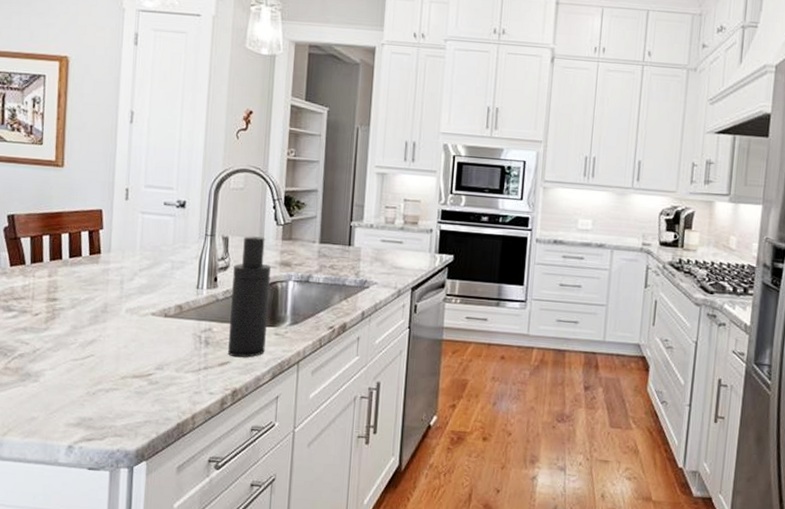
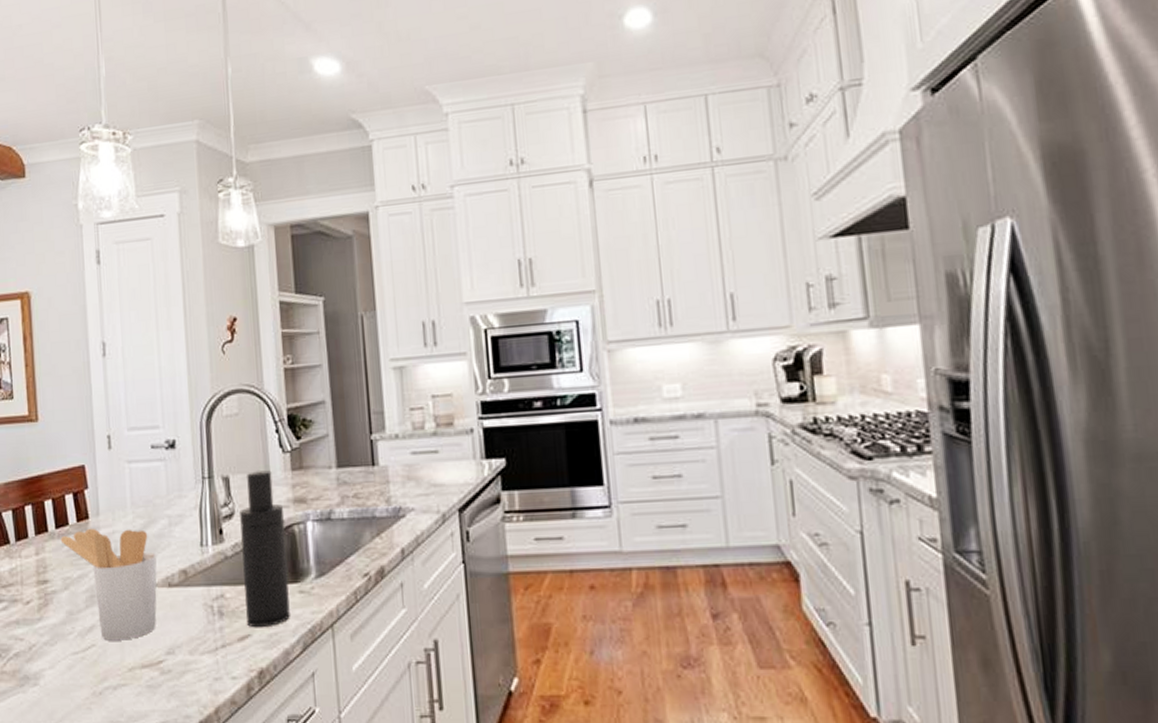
utensil holder: none [72,261,158,355] -> present [60,528,157,641]

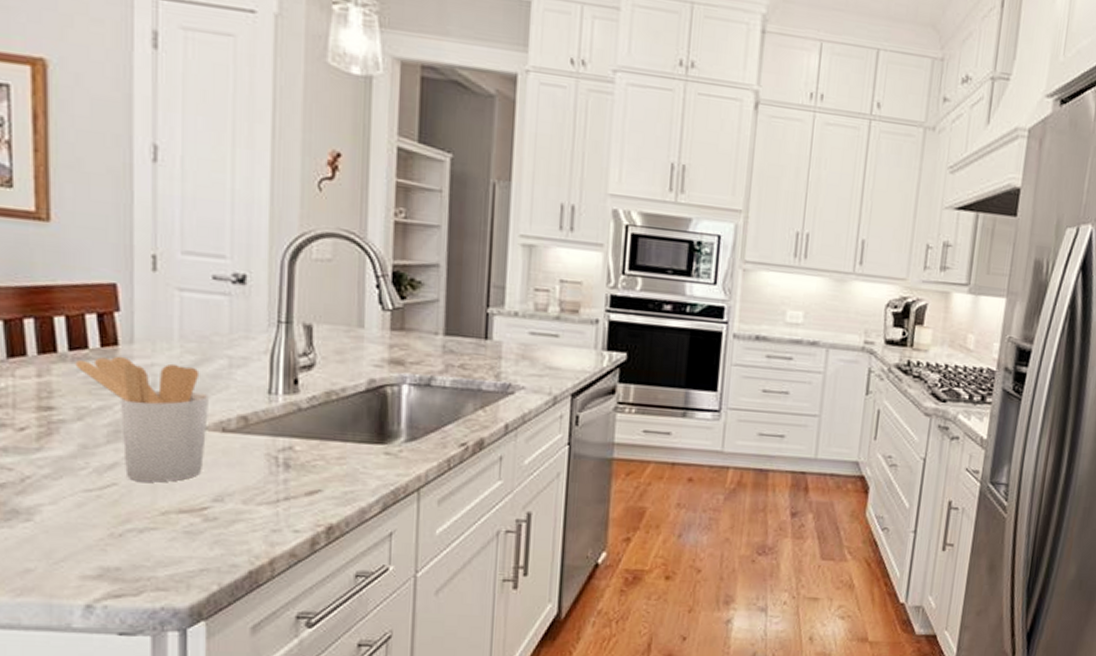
atomizer: present [240,470,290,628] -> none [317,324,375,485]

